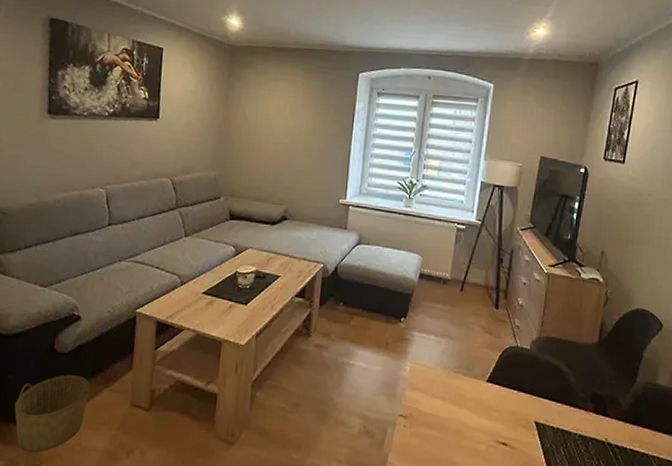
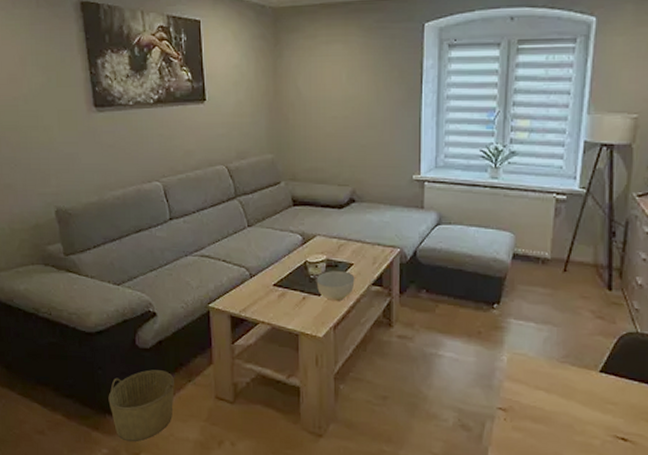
bowl: none [243,281,281,311] -> present [316,270,355,302]

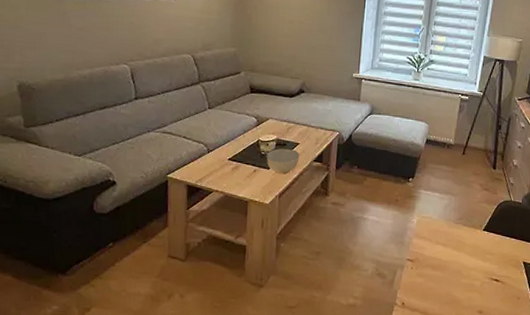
basket: present [108,369,174,441] -> none [62,232,130,297]

